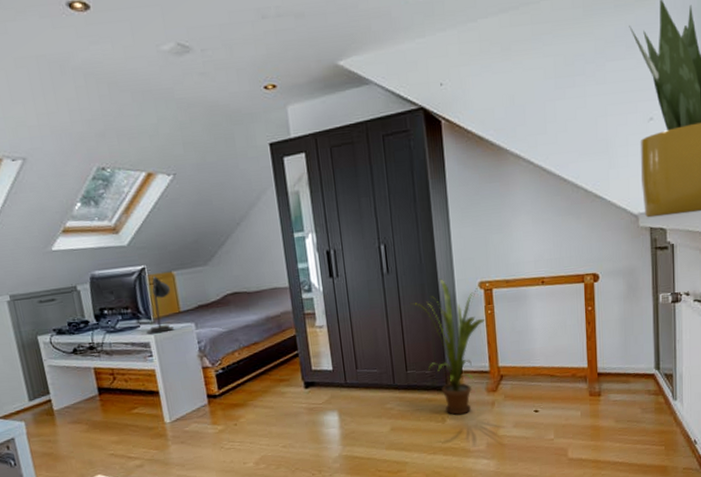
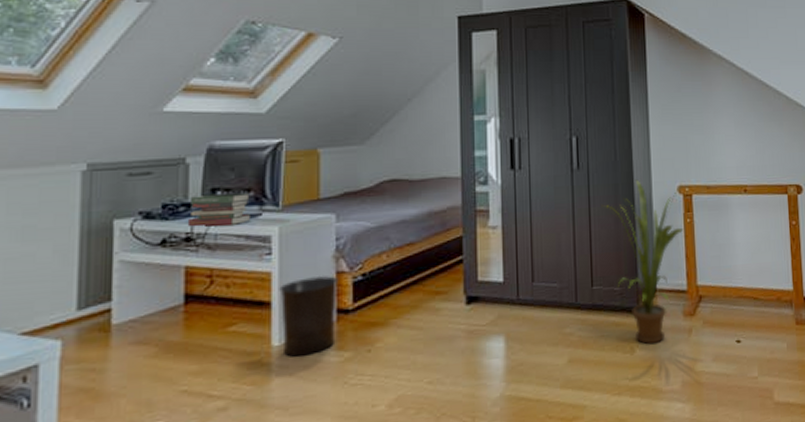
books: none [86,311,133,339] -> present [187,193,252,227]
desk lamp: present [146,276,175,335] -> none [269,153,312,226]
waste bin: none [162,370,210,430] -> present [279,275,339,357]

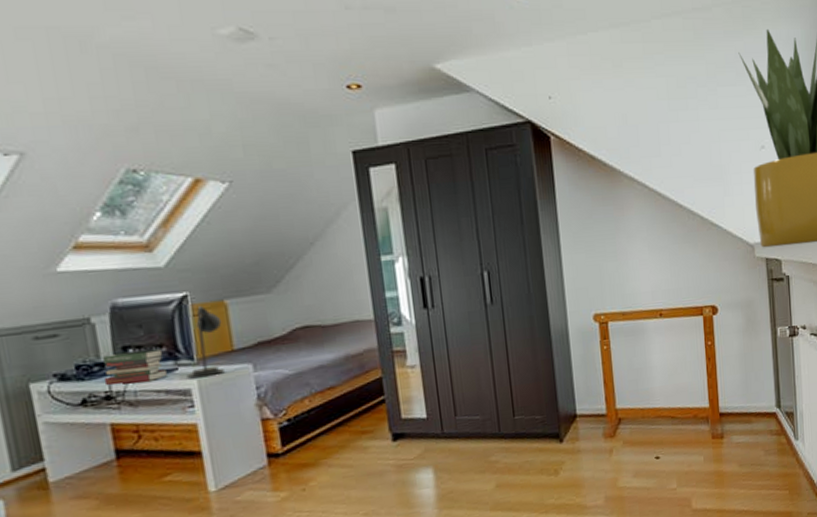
desk lamp: none [269,153,312,226] -> present [186,306,226,379]
waste bin: present [279,275,339,357] -> none [207,423,270,500]
house plant: present [600,179,684,344] -> none [516,310,601,466]

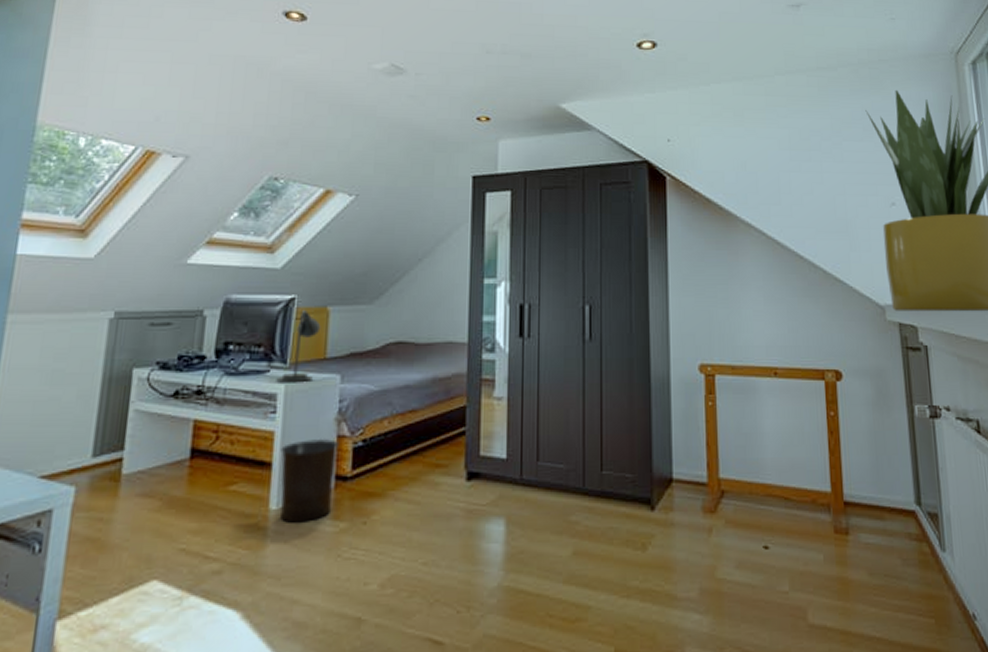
books: present [103,349,168,386] -> none [199,347,260,382]
waste bin: none [207,423,270,500] -> present [279,438,340,523]

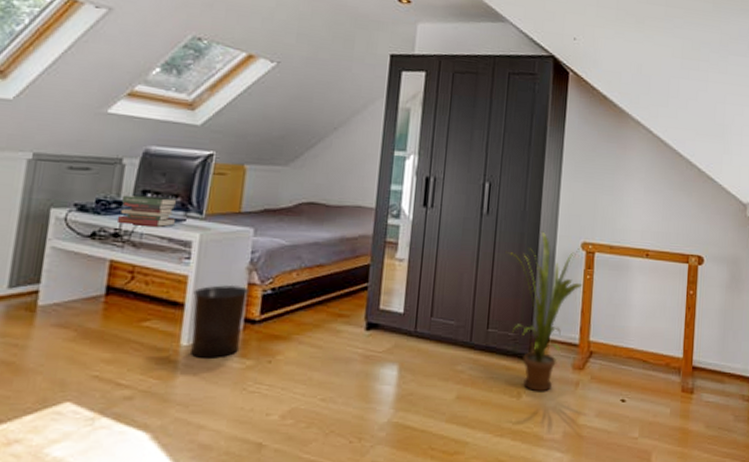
books: none [199,347,260,382] -> present [116,194,177,228]
desk lamp: present [276,310,321,383] -> none [191,166,238,233]
house plant: none [613,355,705,542] -> present [504,231,587,392]

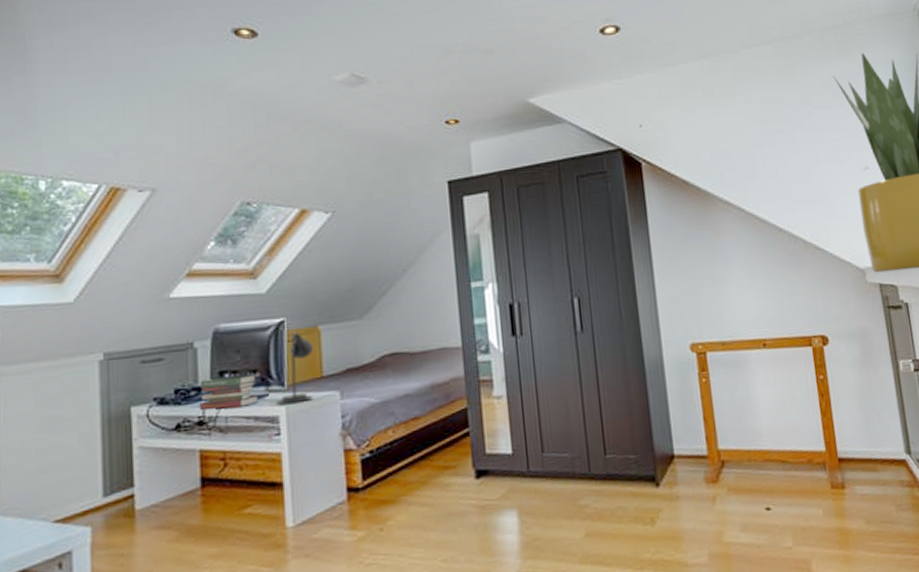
waste bin: present [190,284,250,358] -> none [290,454,348,538]
desk lamp: none [191,166,238,233] -> present [276,332,314,406]
house plant: present [504,231,587,392] -> none [607,339,700,515]

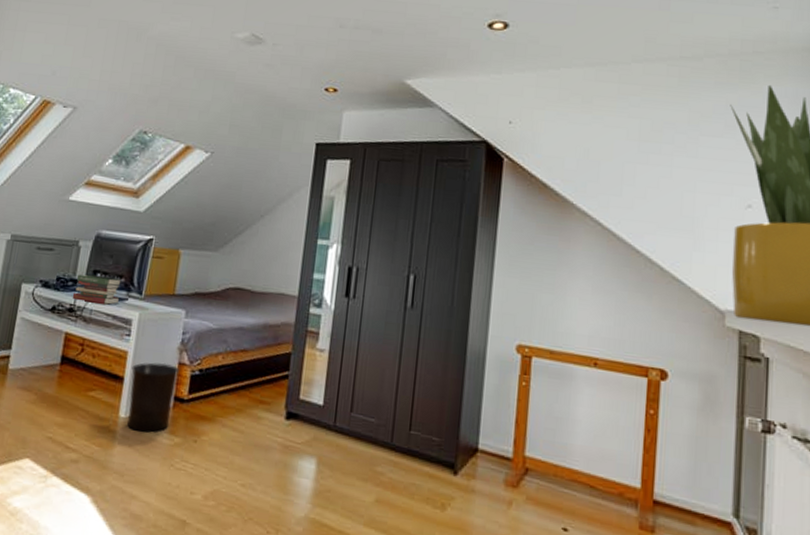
desk lamp: present [276,332,314,406] -> none [132,250,173,314]
waste bin: none [290,454,348,538] -> present [127,362,180,433]

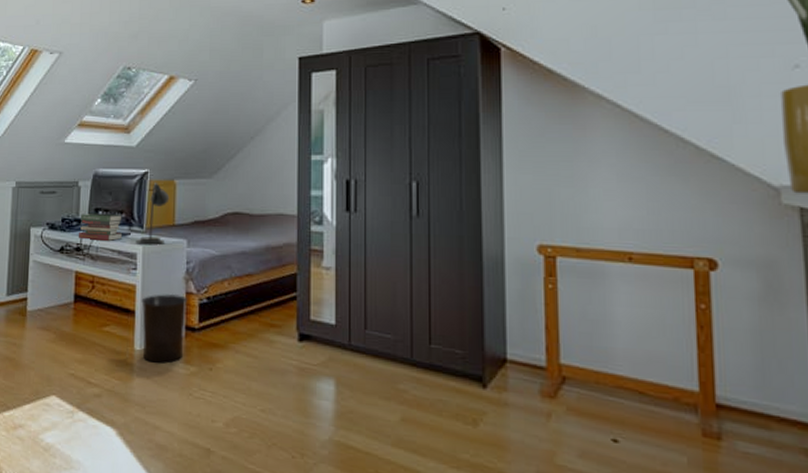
desk lamp: none [132,250,173,314] -> present [135,183,170,245]

